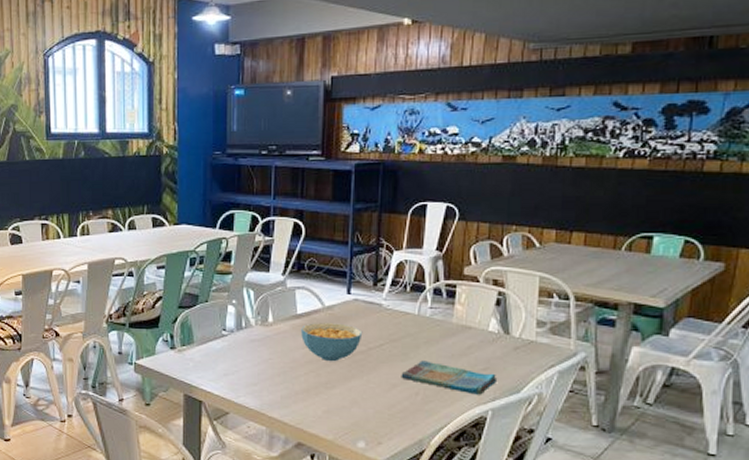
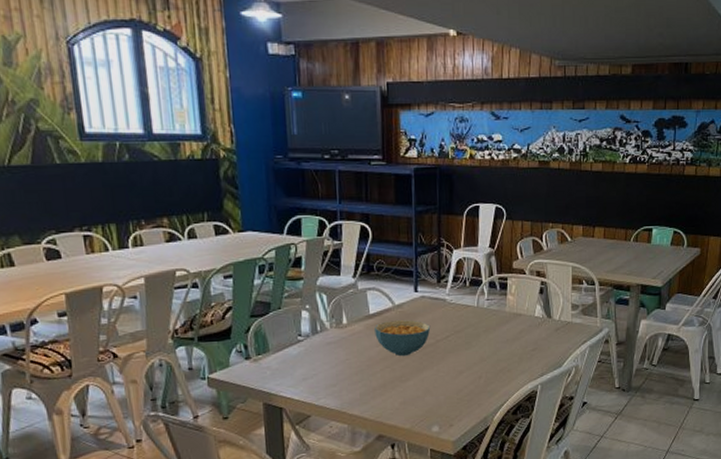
dish towel: present [401,360,498,395] -> none [466,347,544,373]

